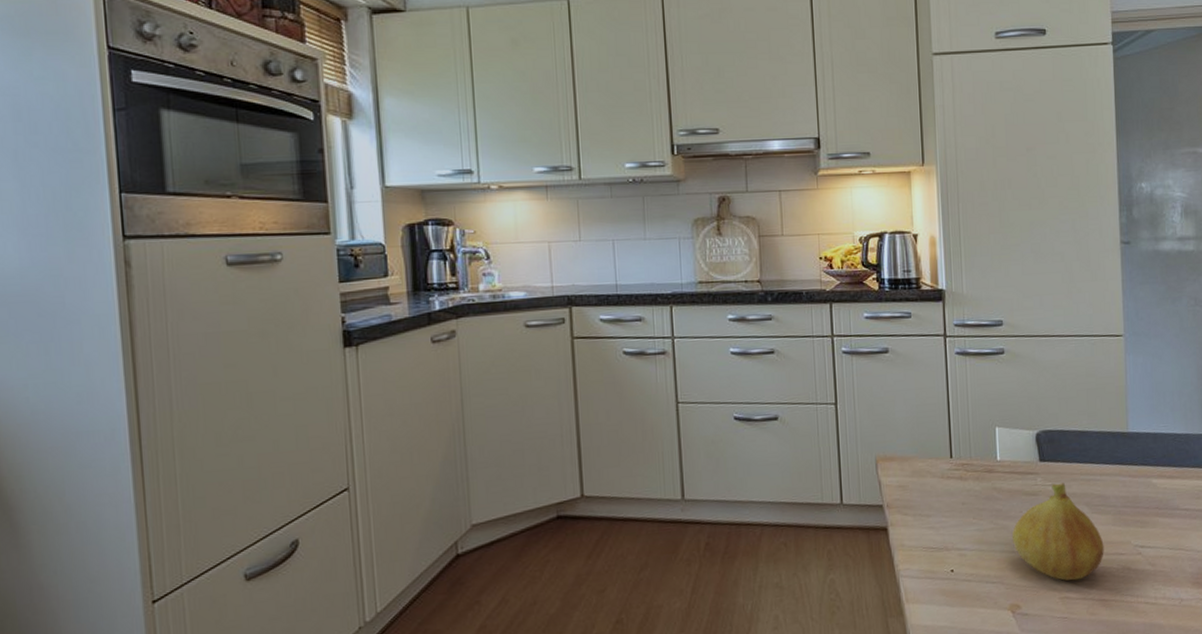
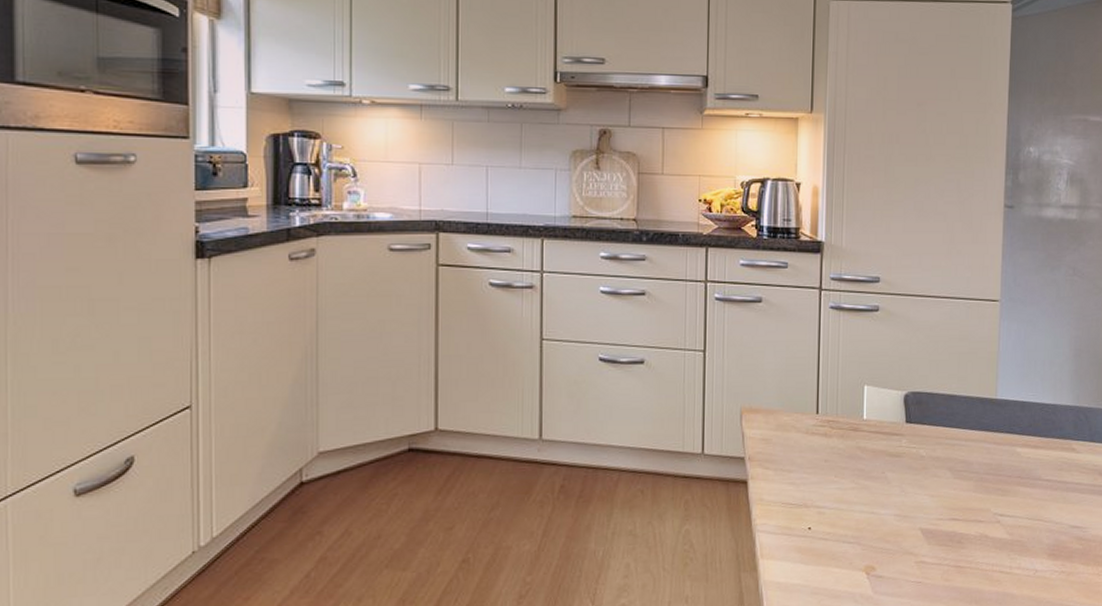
fruit: present [1011,482,1104,581] -> none [872,446,964,546]

